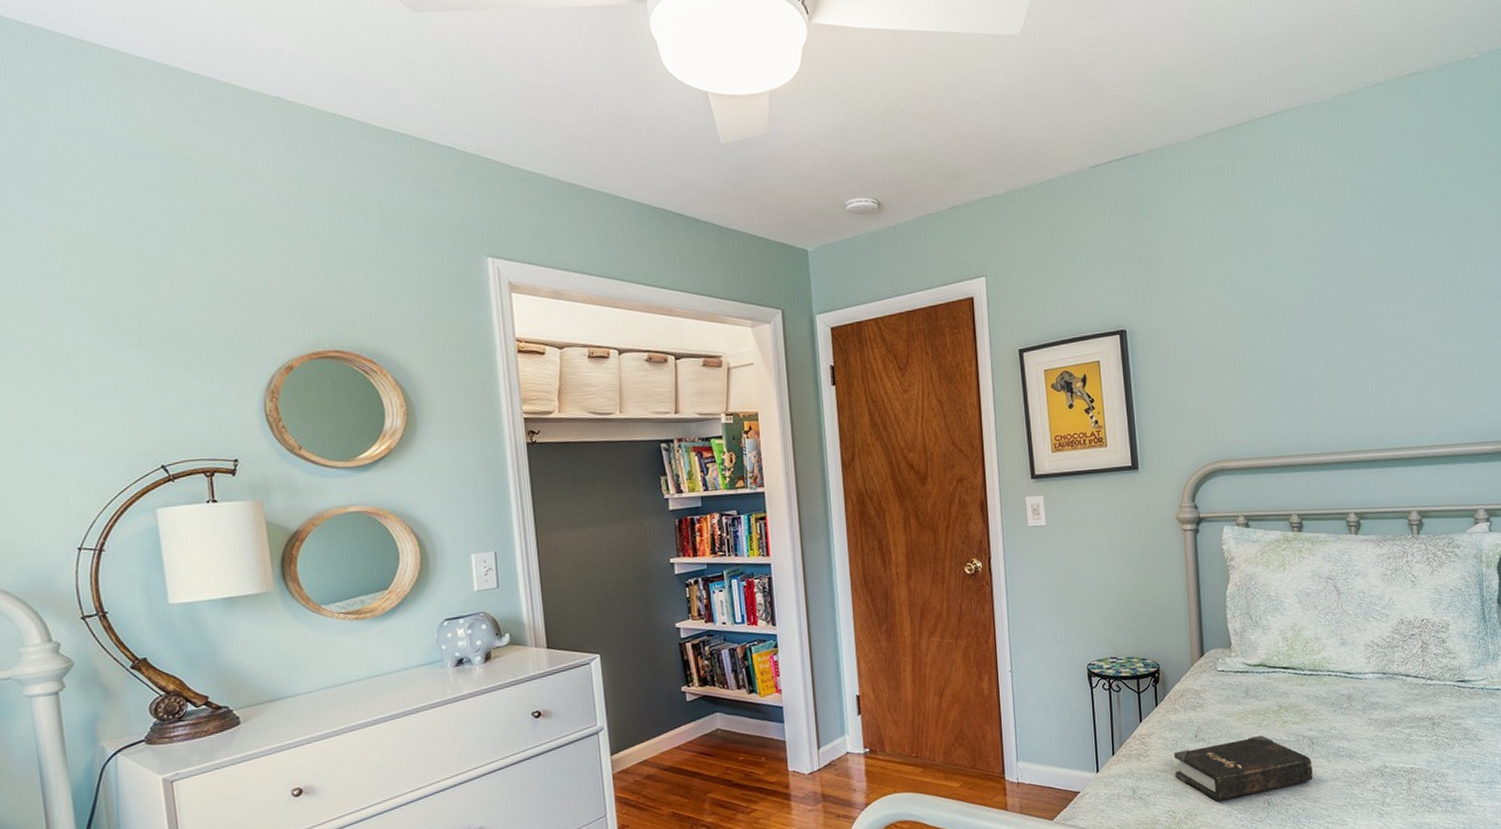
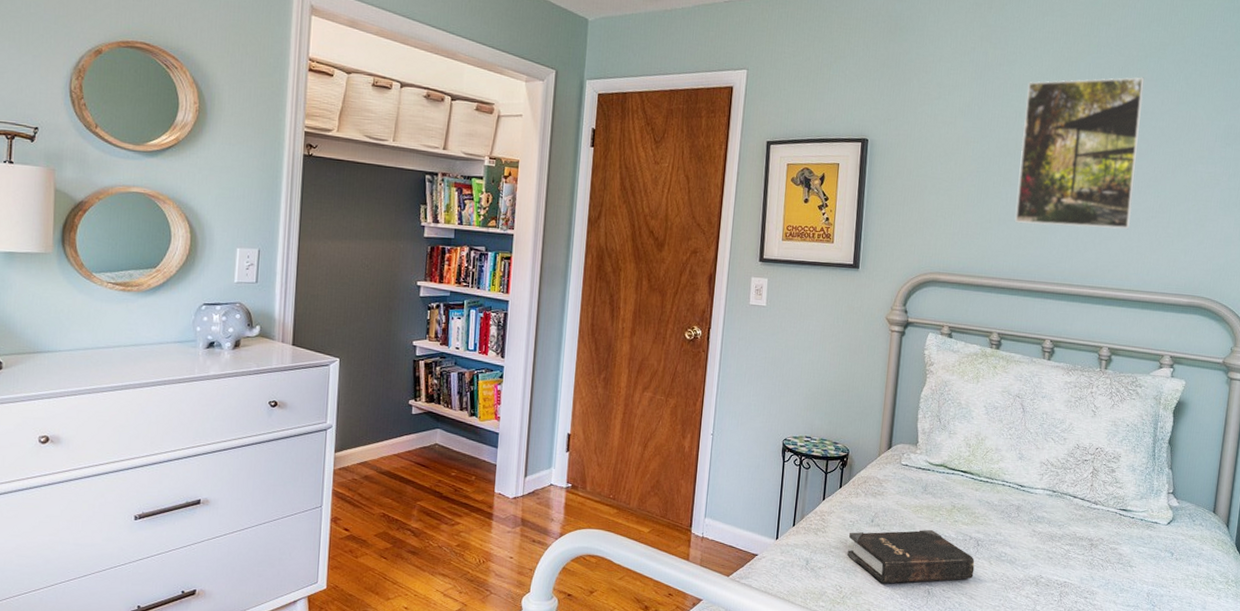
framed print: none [1286,217,1420,394] -> present [1015,76,1145,230]

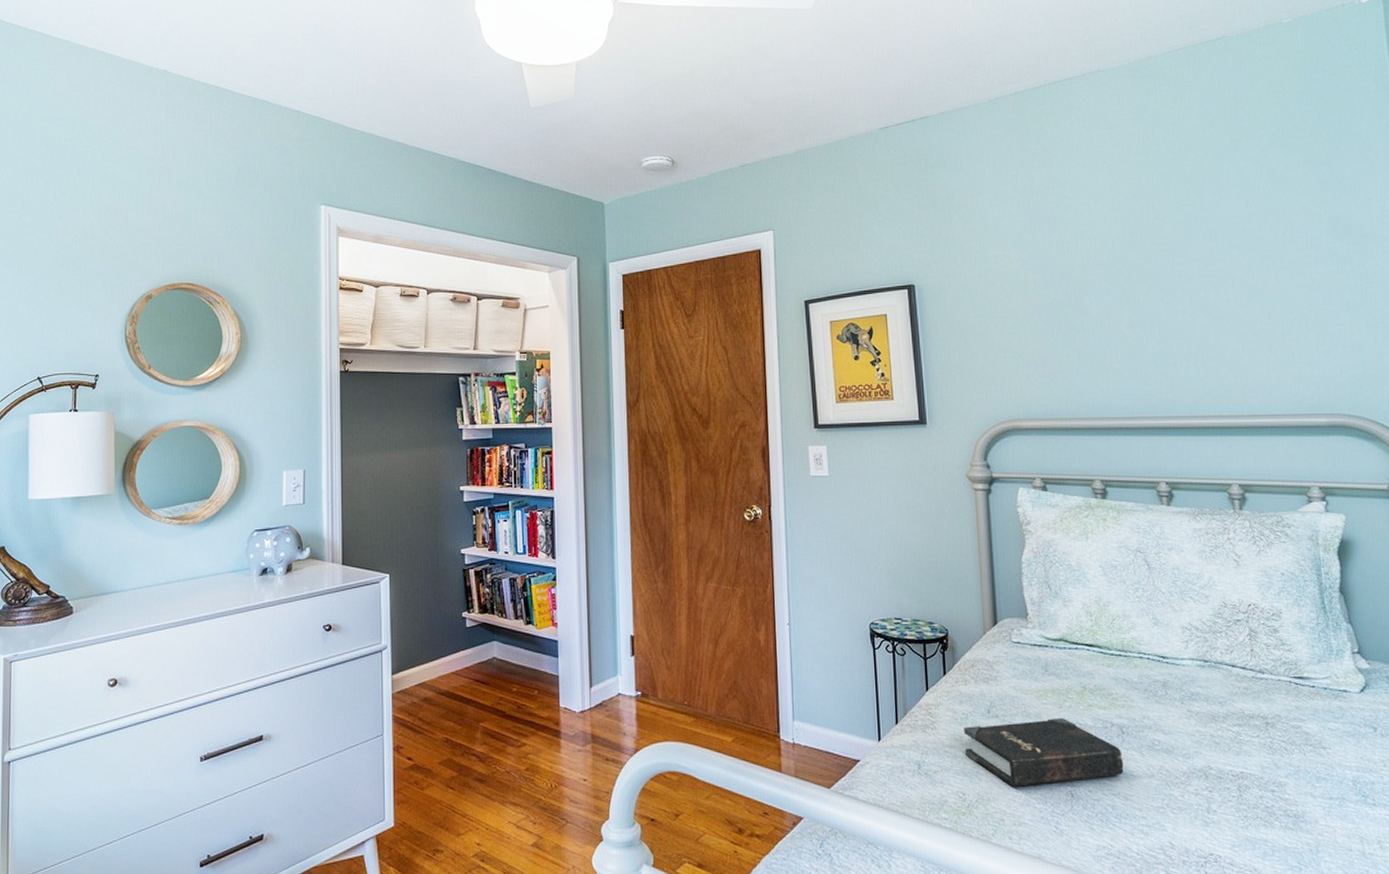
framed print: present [1015,76,1145,230] -> none [1084,179,1237,355]

